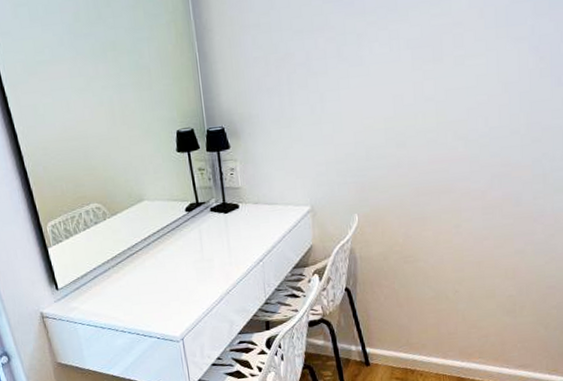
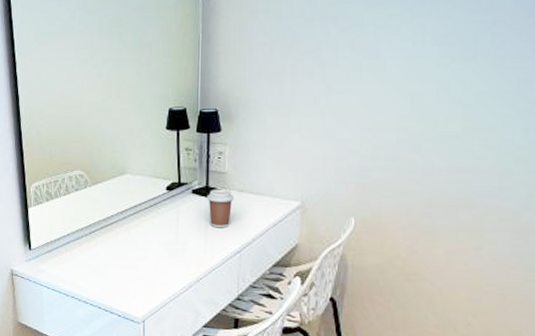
coffee cup: none [225,203,251,241] -> present [207,189,235,228]

